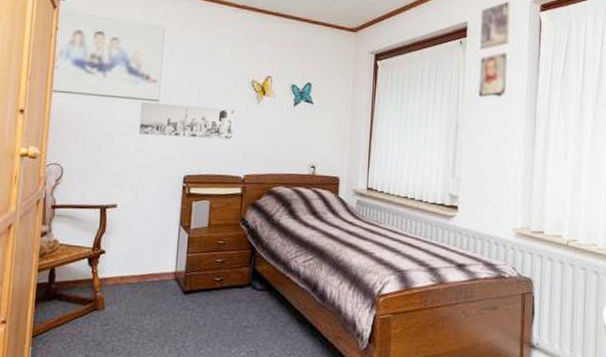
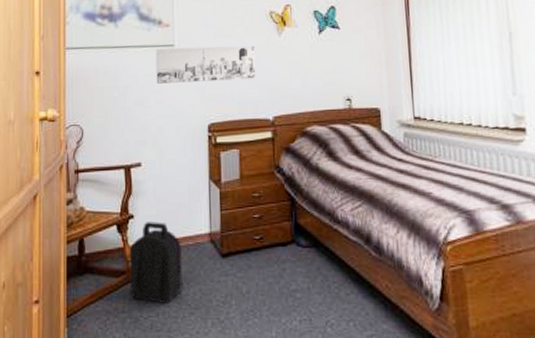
backpack: none [95,258,148,332] -> present [129,222,183,305]

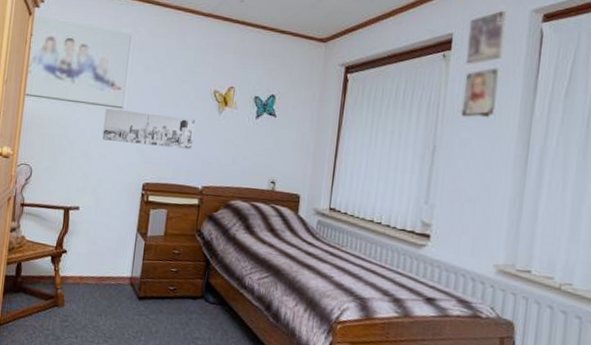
backpack: present [129,222,183,305] -> none [55,258,105,330]

